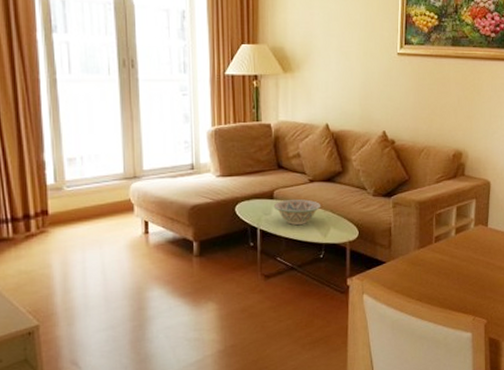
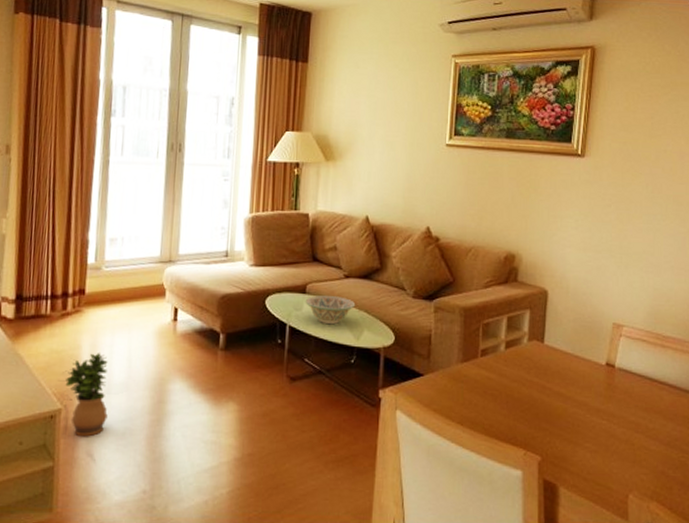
potted plant: none [39,270,88,349] -> present [65,353,108,437]

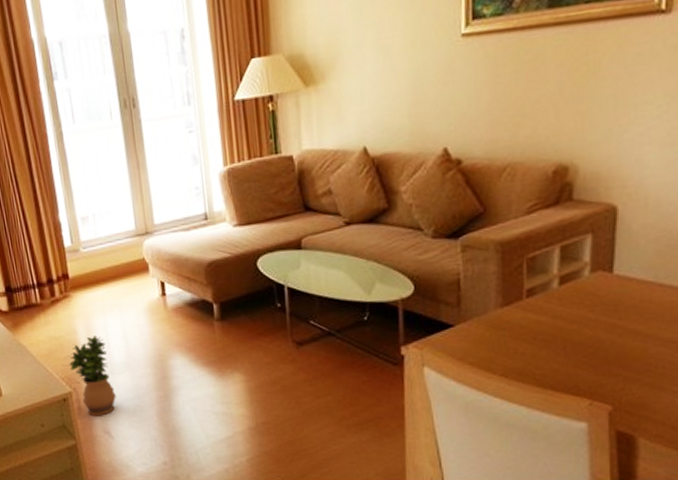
decorative bowl: present [305,296,356,325] -> none [302,247,363,281]

